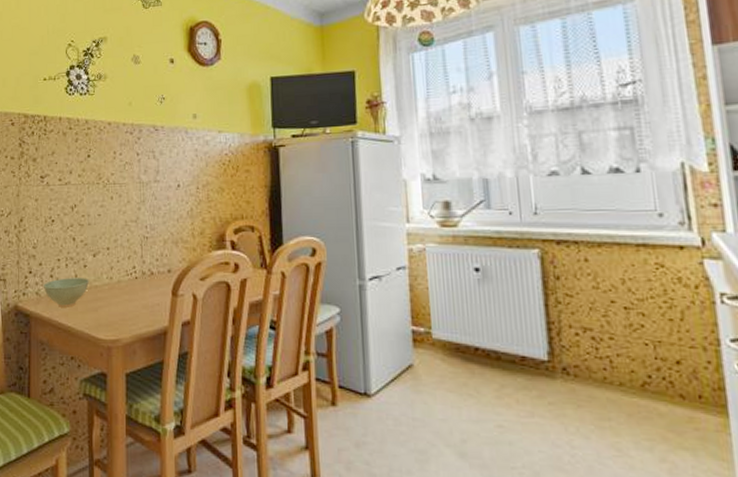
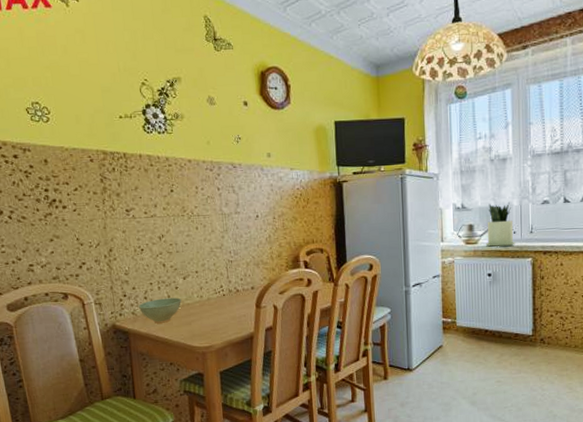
planter: none [468,173,514,233] -> present [485,202,516,247]

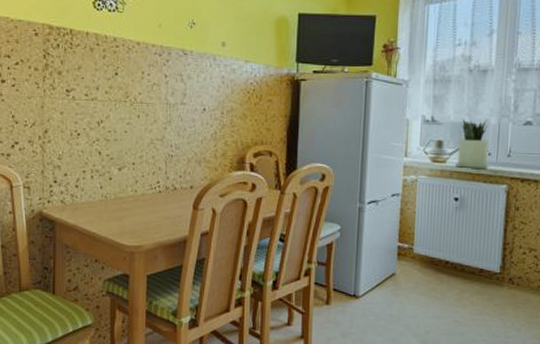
bowl: present [138,297,182,324] -> none [68,188,115,216]

